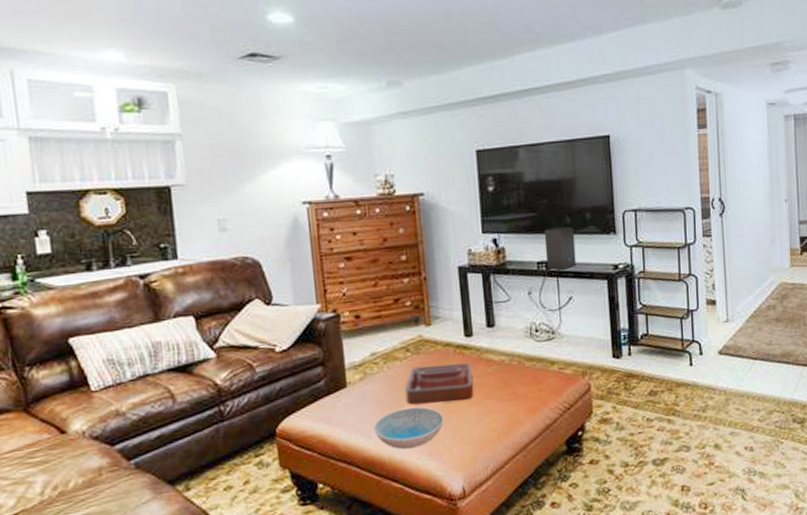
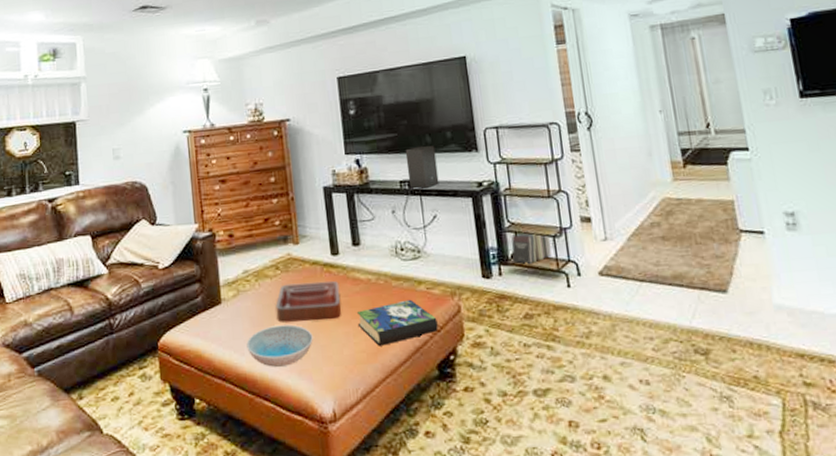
book: none [488,379,568,425] -> present [356,299,438,346]
books: none [642,313,678,344] -> present [511,231,552,264]

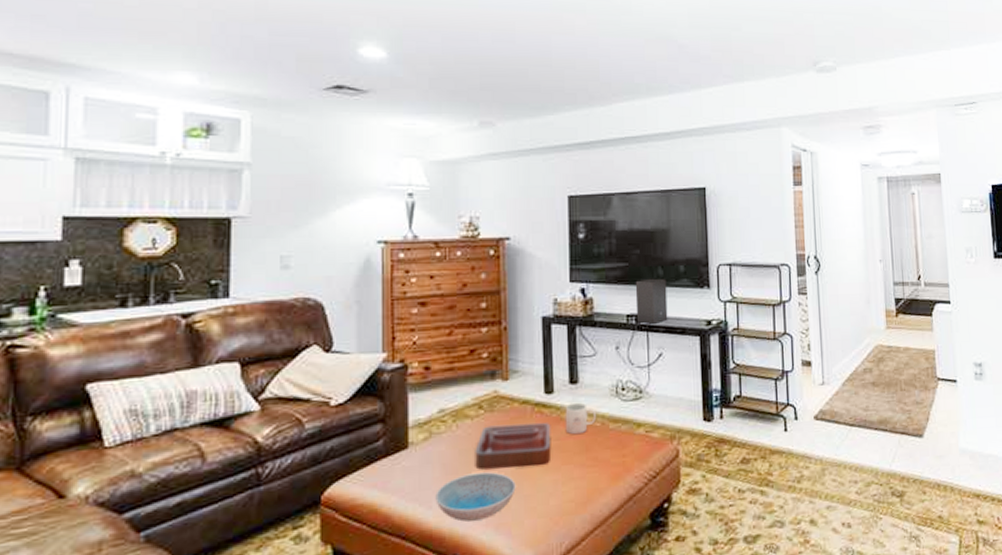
mug: none [350,262,380,292] -> present [565,402,597,435]
book: present [356,299,438,346] -> none [567,443,654,495]
books: present [511,231,552,264] -> none [734,373,772,407]

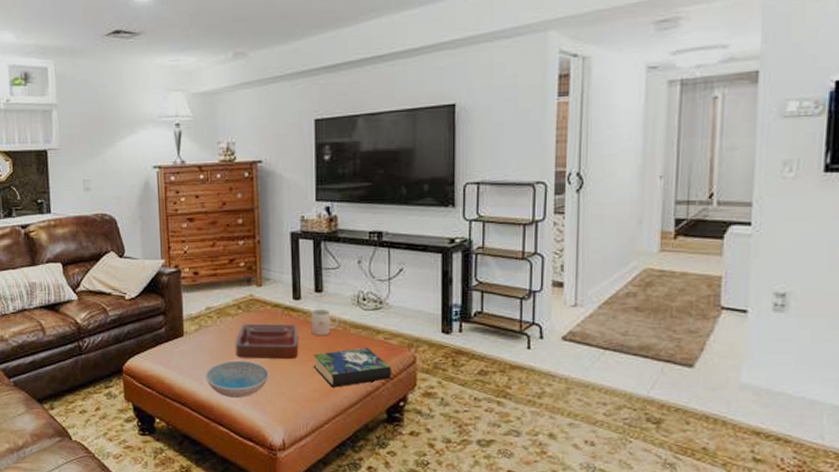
book: none [567,443,654,495] -> present [313,347,391,388]
speaker: present [635,278,668,324] -> none [378,197,410,241]

